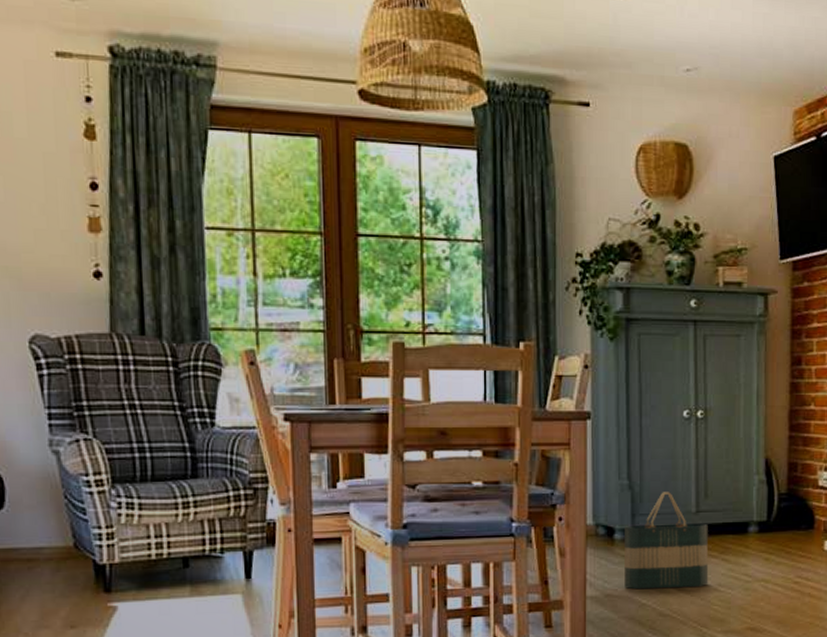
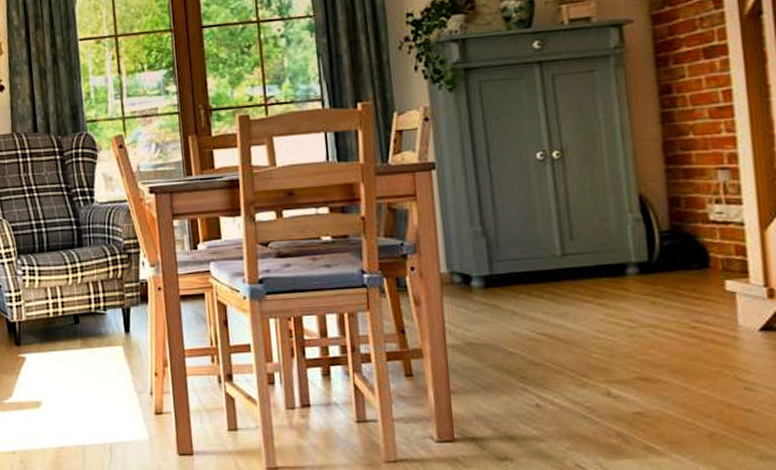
tote bag: present [624,492,709,590] -> none [482,236,584,337]

